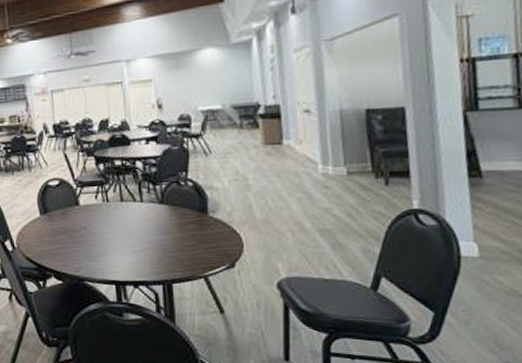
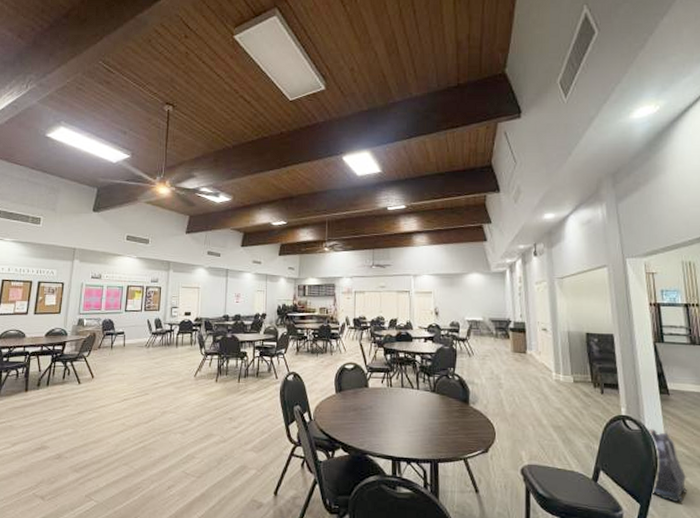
backpack: none [449,222,501,308] -> present [648,429,687,503]

